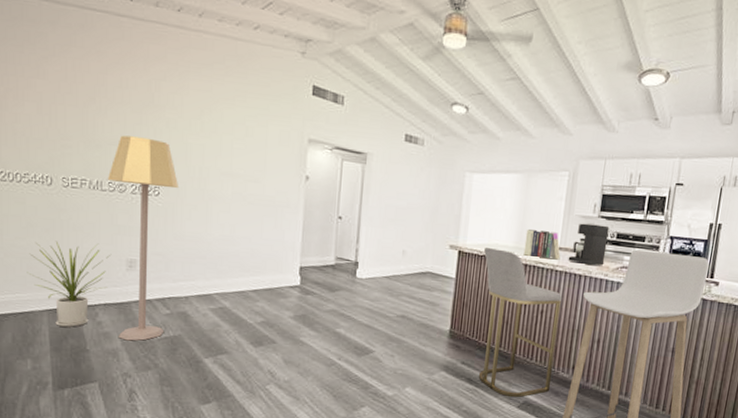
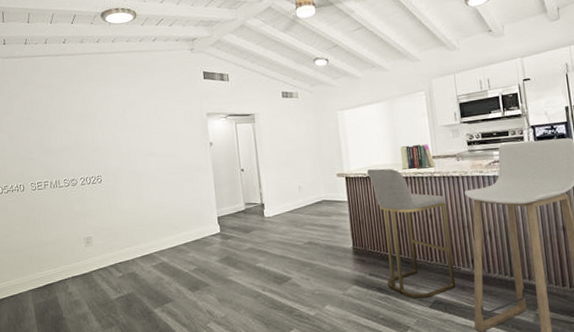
house plant: present [27,240,112,328] -> none [13,229,73,303]
lamp: present [107,135,178,341] -> none [62,139,120,305]
coffee maker: present [568,223,610,266] -> none [442,129,477,167]

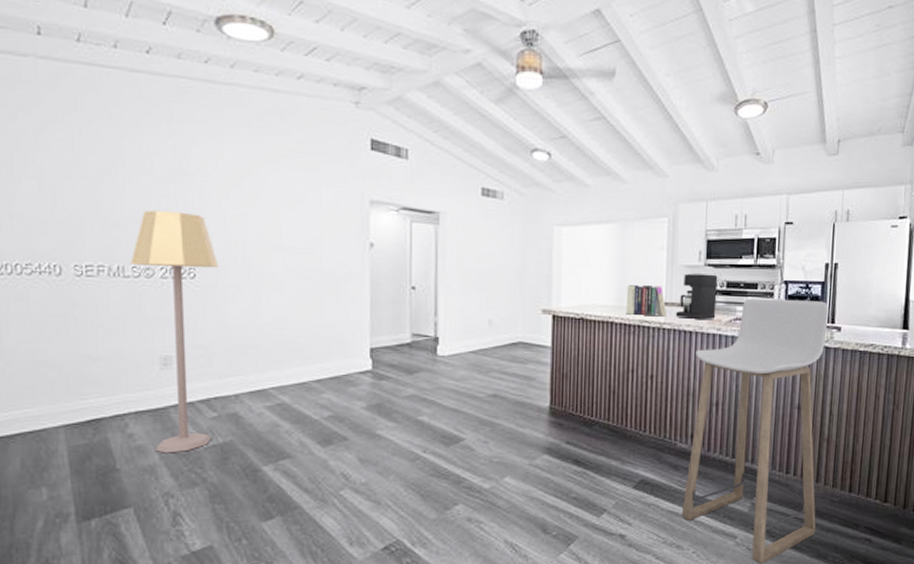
lamp: none [62,139,120,305] -> present [130,210,218,454]
bar stool: present [367,168,455,299] -> none [582,308,672,476]
coffee maker: none [442,129,477,167] -> present [675,273,718,320]

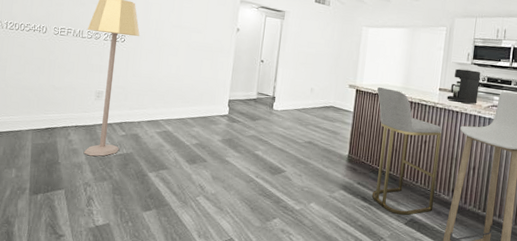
bar stool: none [582,308,672,476] -> present [372,86,442,215]
books: present [625,285,667,317] -> none [409,73,441,99]

